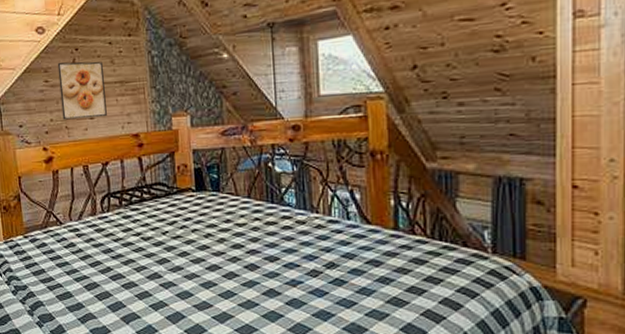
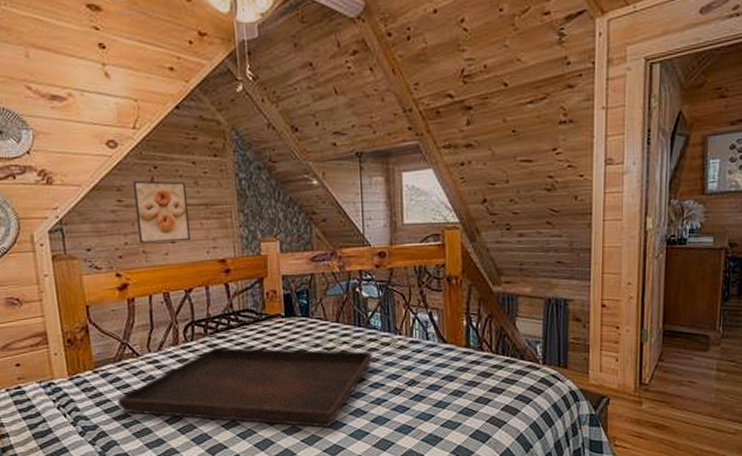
serving tray: none [44,218,287,305] -> present [117,347,373,427]

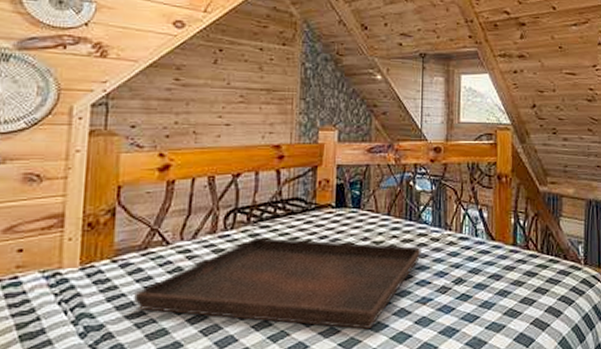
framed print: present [132,180,190,244] -> none [191,60,250,125]

